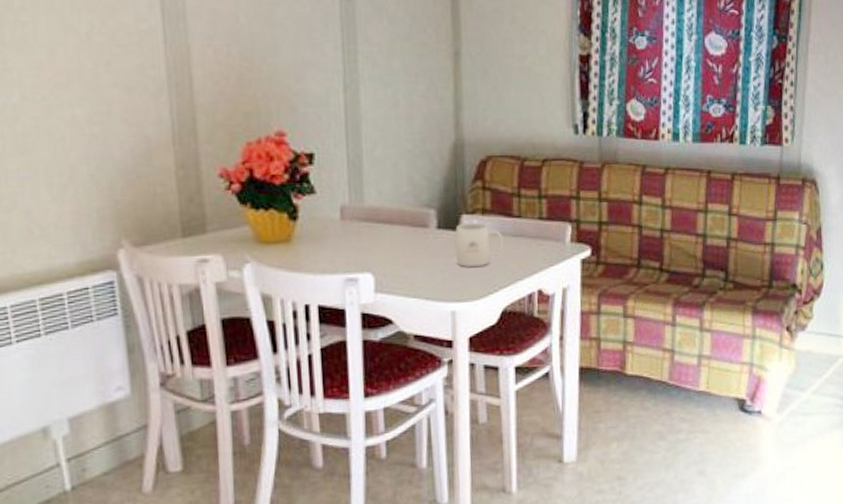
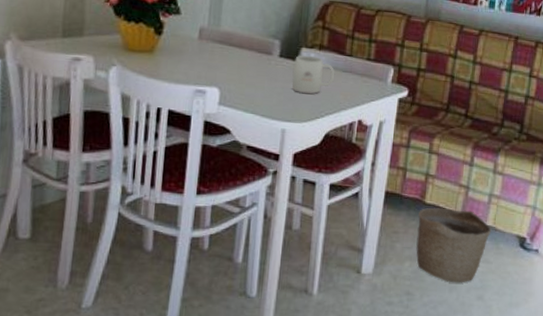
basket: none [620,376,706,460] -> present [416,207,492,283]

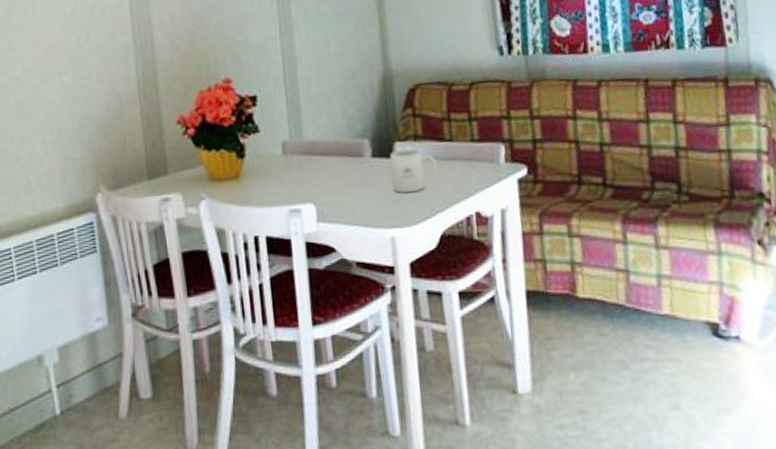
basket: present [416,207,492,283] -> none [572,299,671,392]

